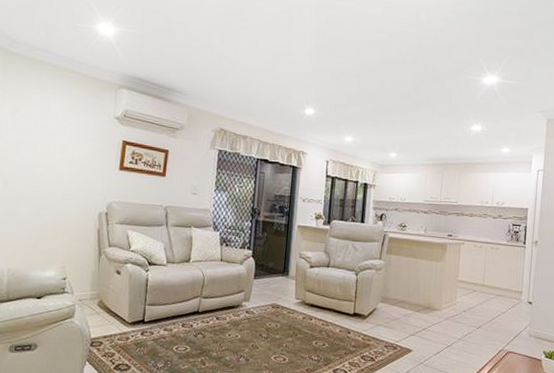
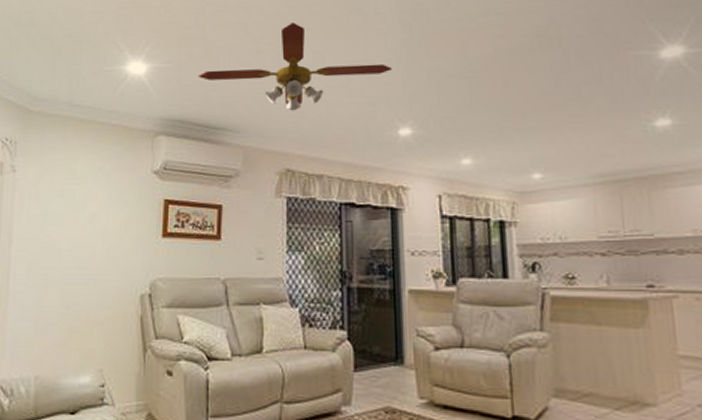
ceiling fan: none [157,13,306,84] -> present [197,22,392,111]

